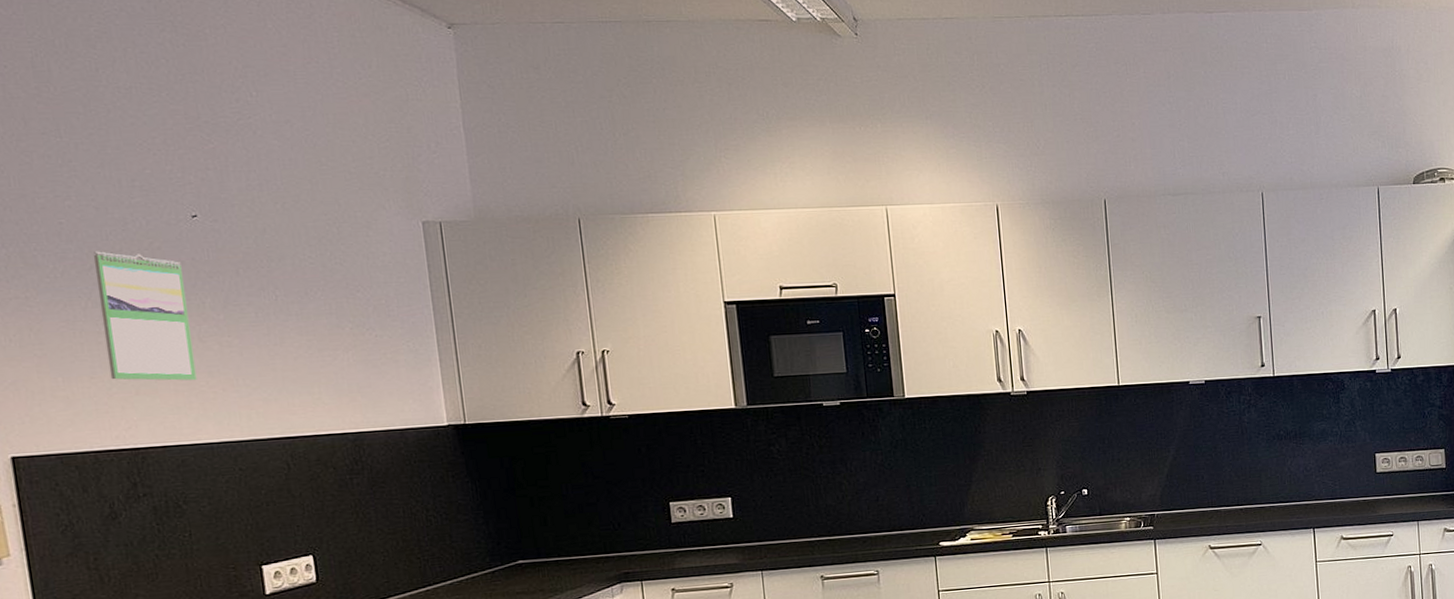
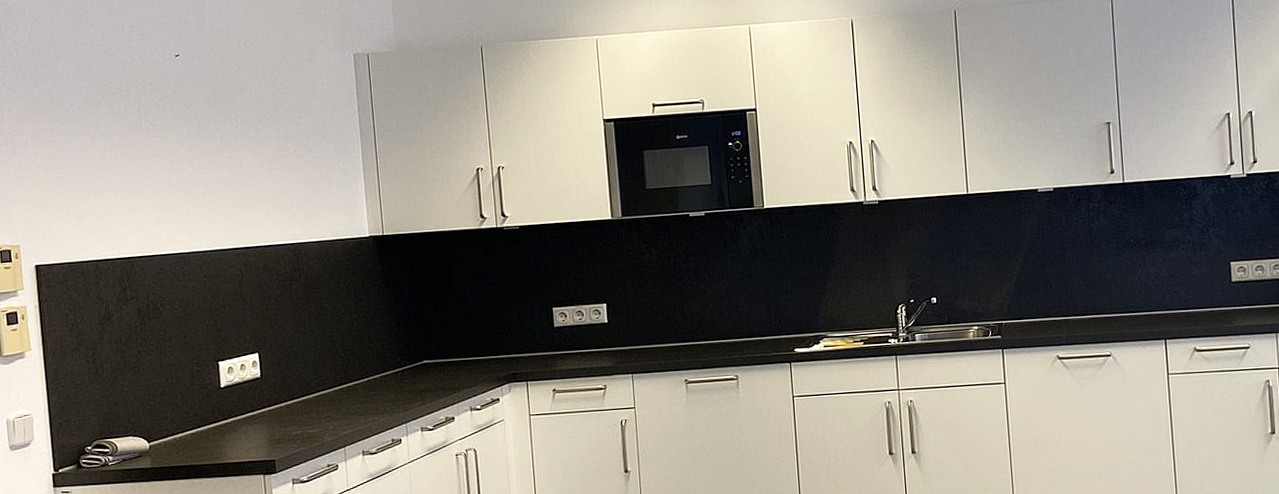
calendar: present [93,251,197,381] -> none [101,88,174,199]

